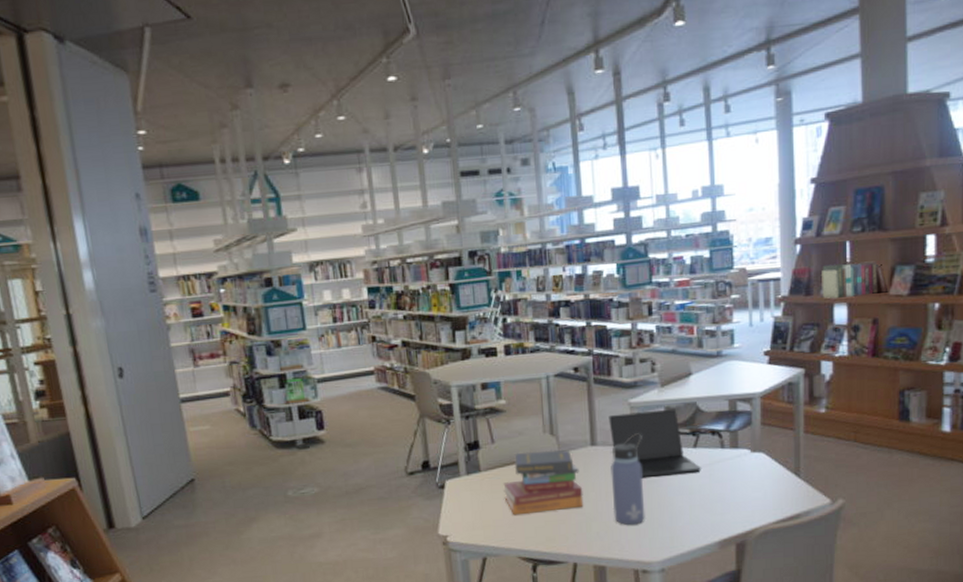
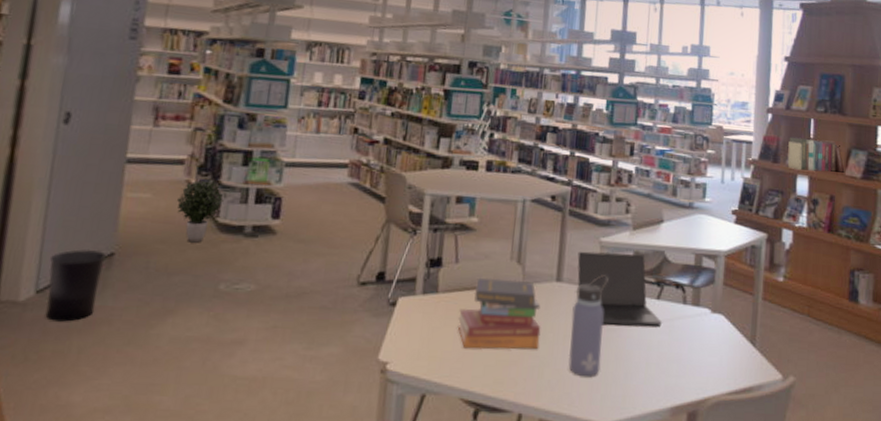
waste bin: none [145,478,193,539] -> present [45,249,106,322]
potted plant: none [232,406,272,461] -> present [176,180,224,243]

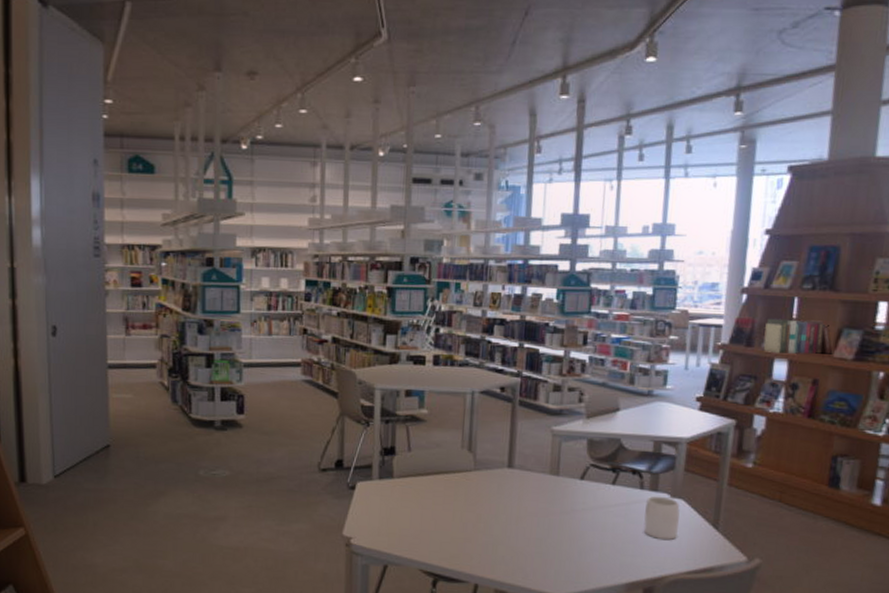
waste bin: present [45,249,106,322] -> none [61,441,103,501]
potted plant: present [176,180,224,243] -> none [154,382,193,436]
books: present [458,277,541,349] -> none [413,464,494,529]
water bottle: present [568,273,609,377] -> none [521,460,561,554]
laptop: present [577,251,662,326] -> none [529,439,617,510]
mug: none [687,311,720,358] -> present [644,496,680,540]

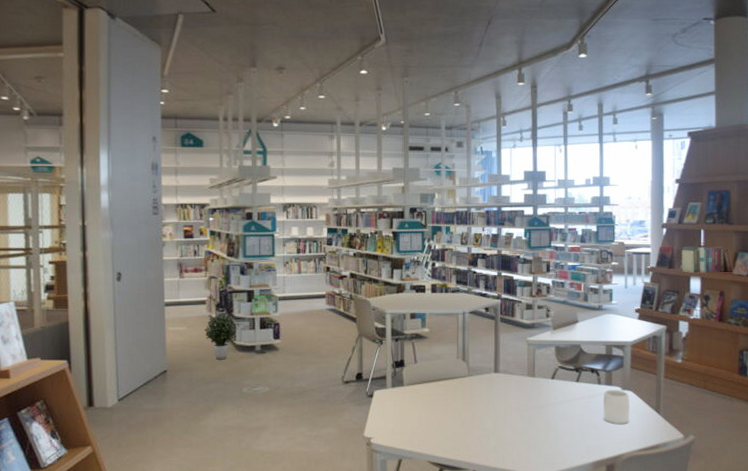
potted plant: none [154,382,193,436] -> present [204,315,237,360]

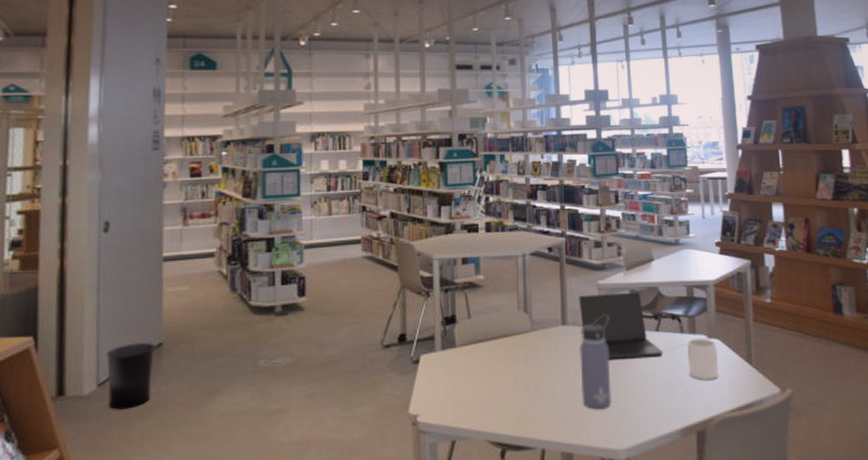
waste bin: none [124,368,161,420] -> present [107,342,155,410]
potted plant: present [204,315,237,360] -> none [211,269,253,326]
water bottle: none [508,365,536,442] -> present [580,313,612,410]
laptop: none [510,348,581,404] -> present [578,292,663,361]
books: present [681,246,732,273] -> none [760,168,815,199]

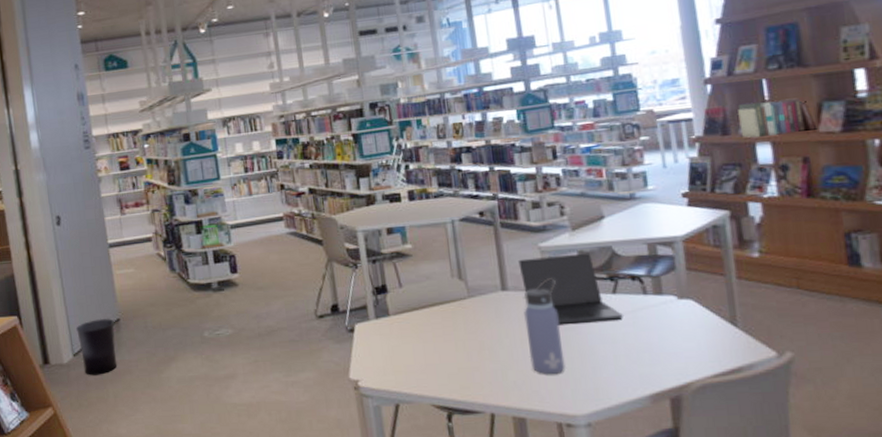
mug: present [687,338,719,381] -> none [653,299,694,345]
books: none [760,168,815,199] -> present [737,98,816,138]

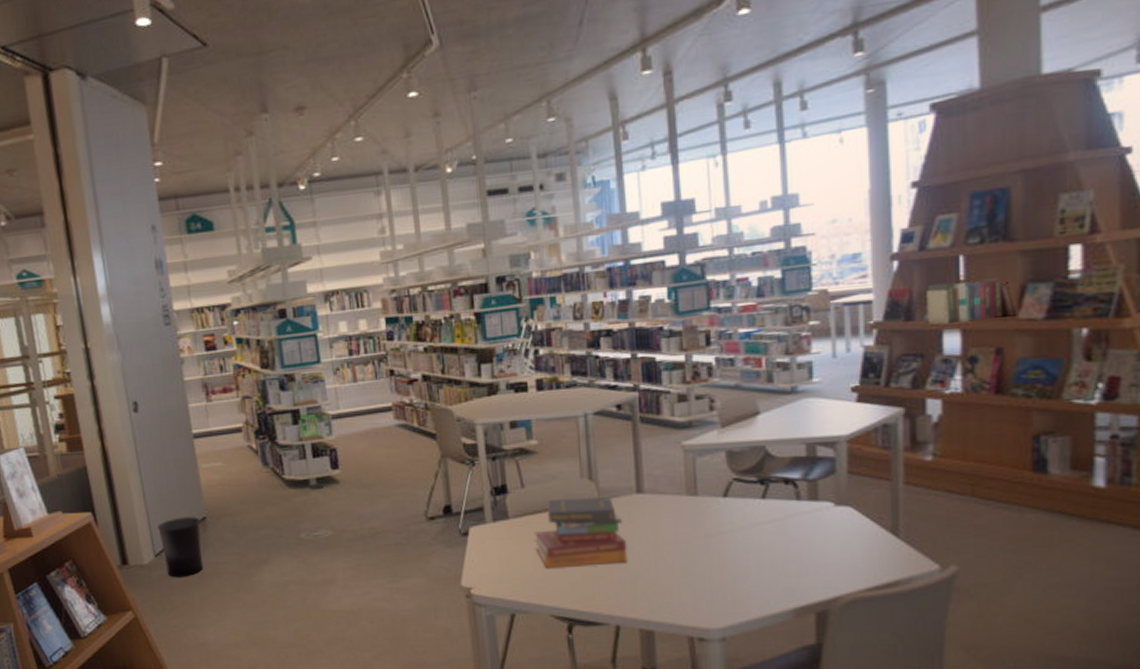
books: none [413,294,498,361] -> present [534,496,628,569]
laptop: present [518,253,623,325] -> none [657,453,771,532]
water bottle: present [524,277,565,375] -> none [660,479,702,586]

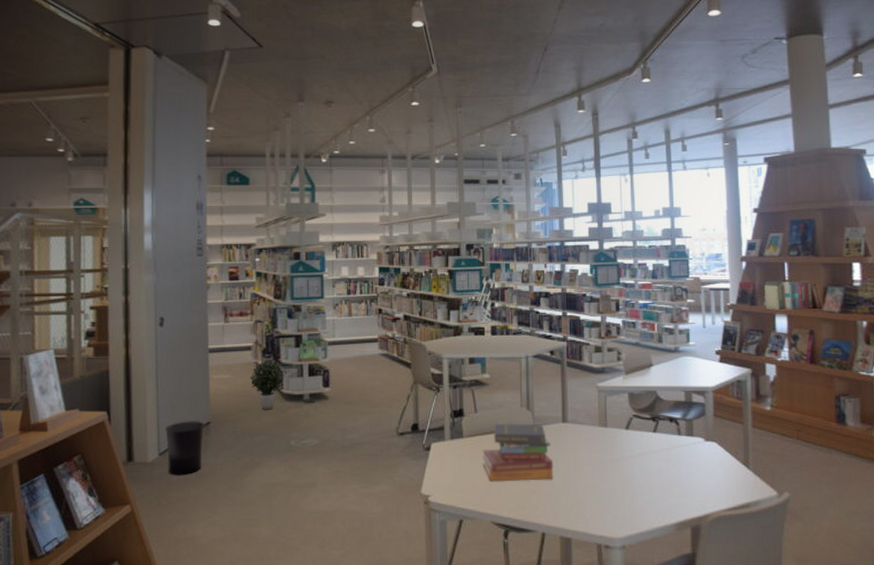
potted plant: none [244,443,285,500] -> present [249,362,285,410]

